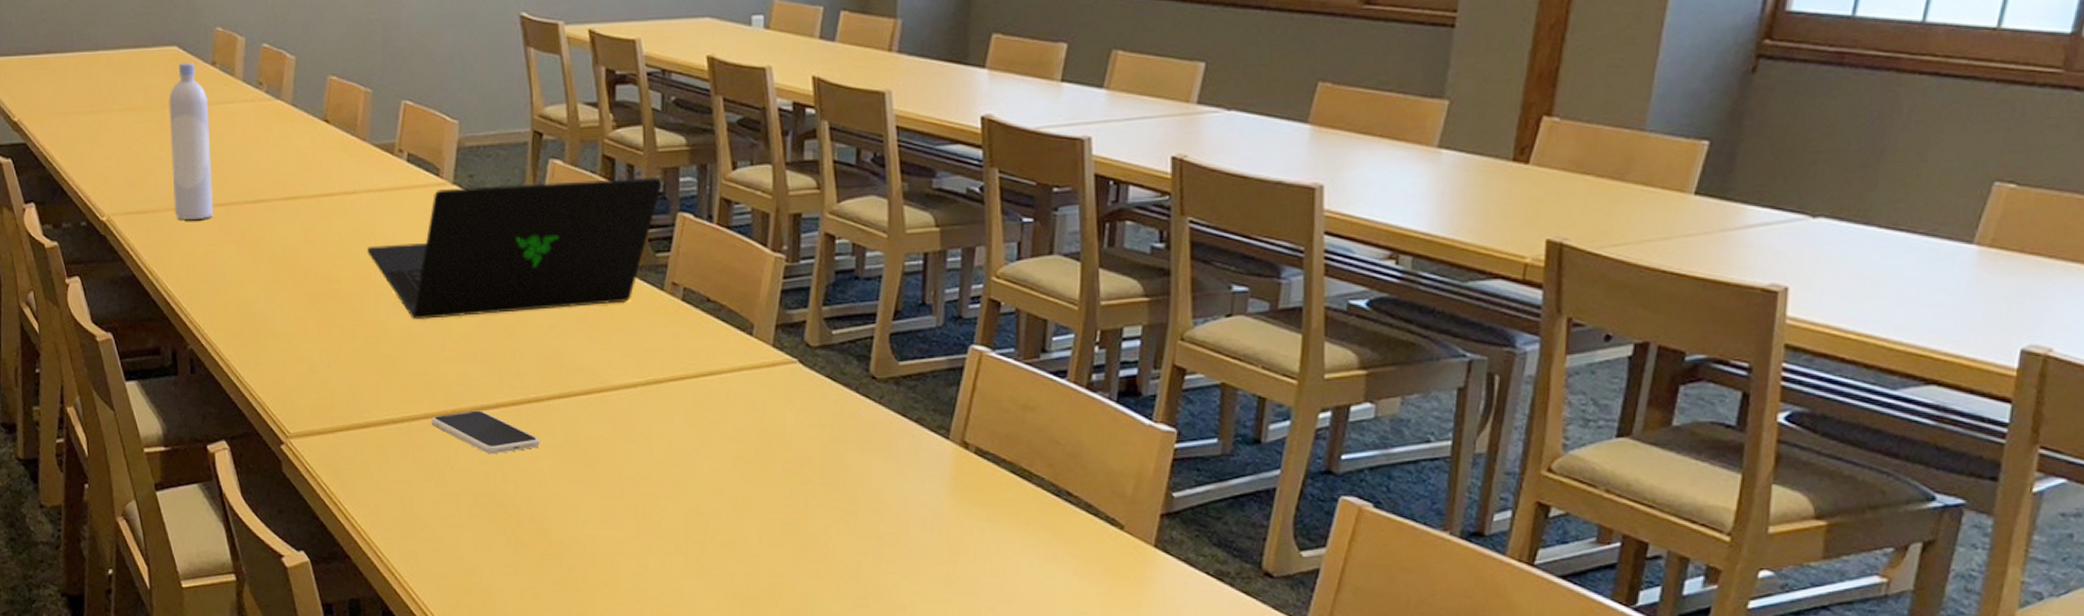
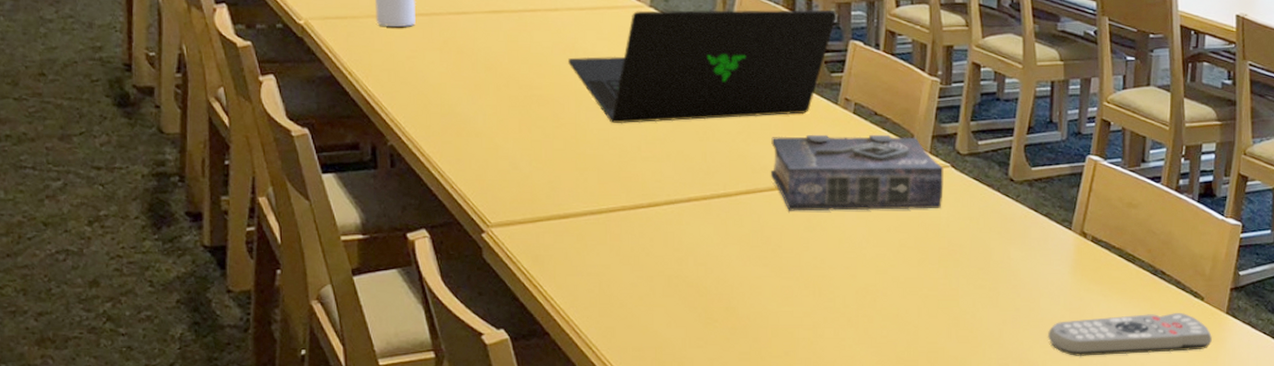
smartphone: present [431,410,540,455] -> none [628,204,728,242]
book: none [586,324,790,418] -> present [770,134,944,211]
remote control: none [919,545,1134,599] -> present [1048,313,1212,357]

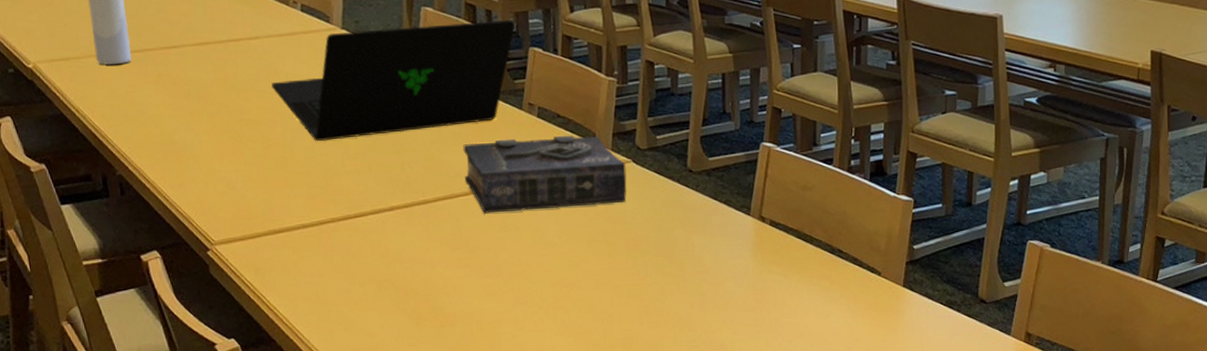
remote control: present [1048,313,1212,357] -> none [734,288,891,336]

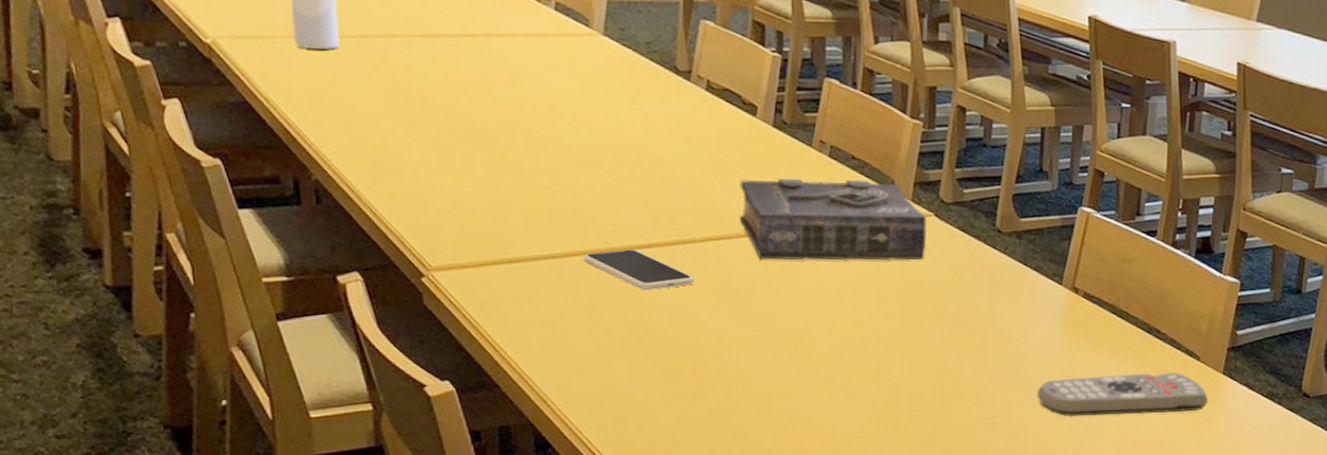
laptop: present [271,19,516,142] -> none [513,39,810,163]
smartphone: none [337,213,430,249] -> present [584,249,694,291]
remote control: none [734,288,891,336] -> present [1037,373,1208,417]

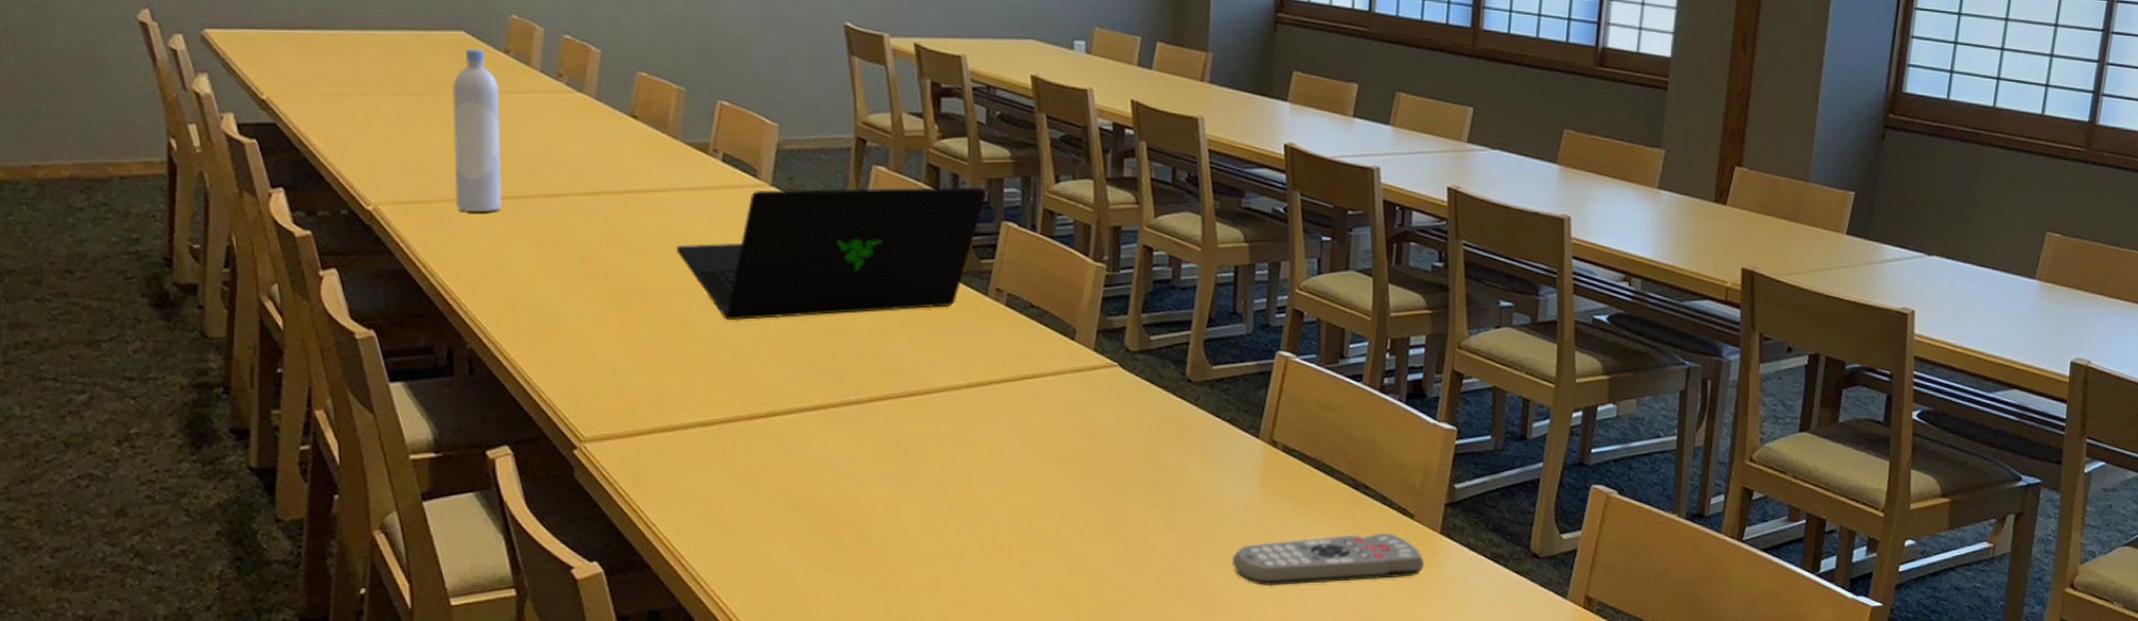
laptop: none [513,39,810,163] -> present [677,186,987,321]
smartphone: present [584,249,694,291] -> none [744,413,860,457]
book: present [739,178,927,261] -> none [909,329,1110,420]

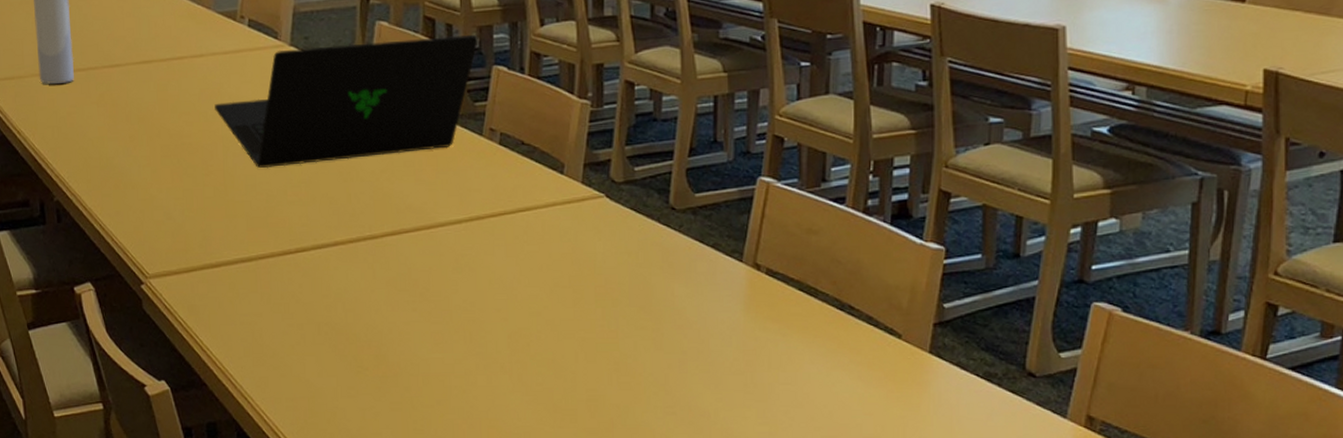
remote control: present [1232,534,1424,587] -> none [720,353,913,405]

